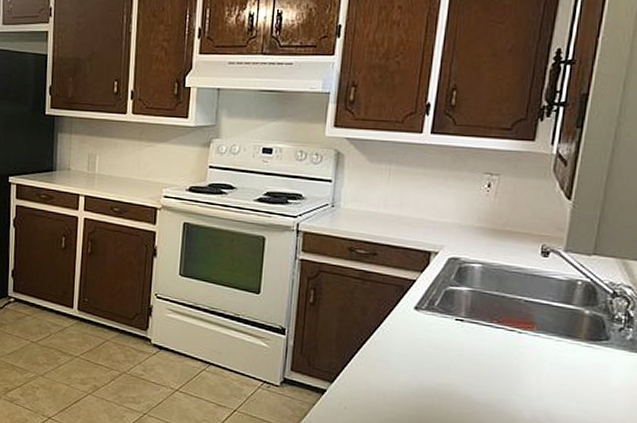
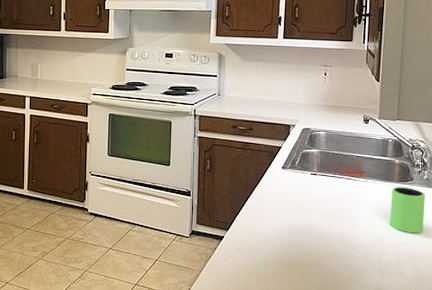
mug: none [567,346,627,413] -> present [390,187,426,234]

